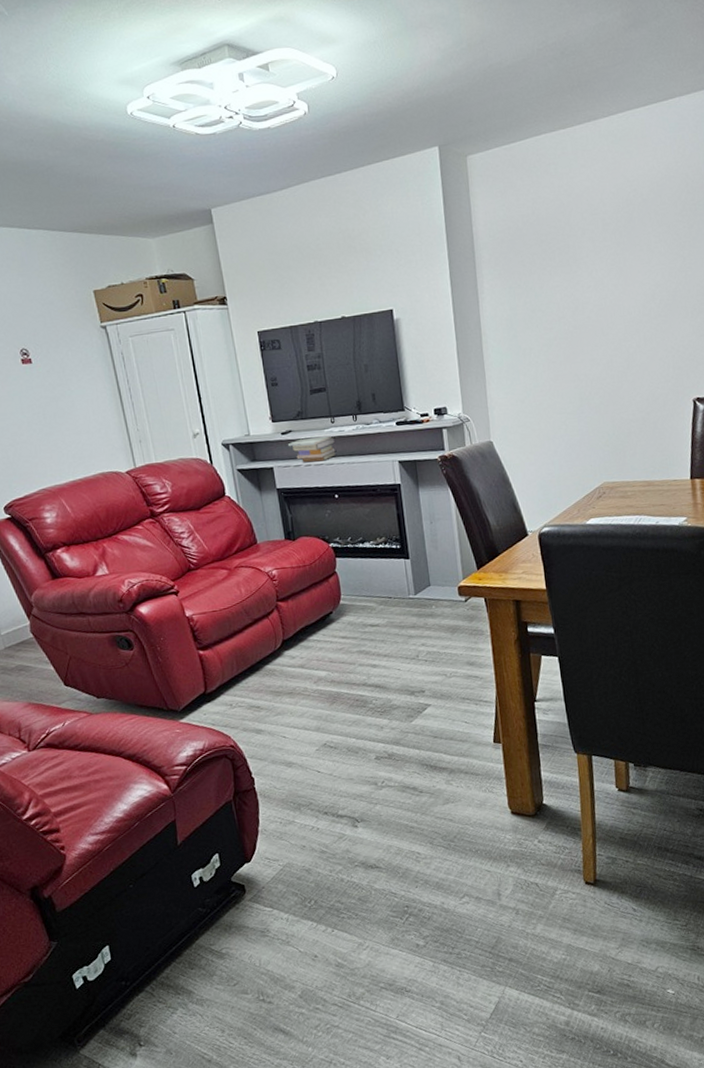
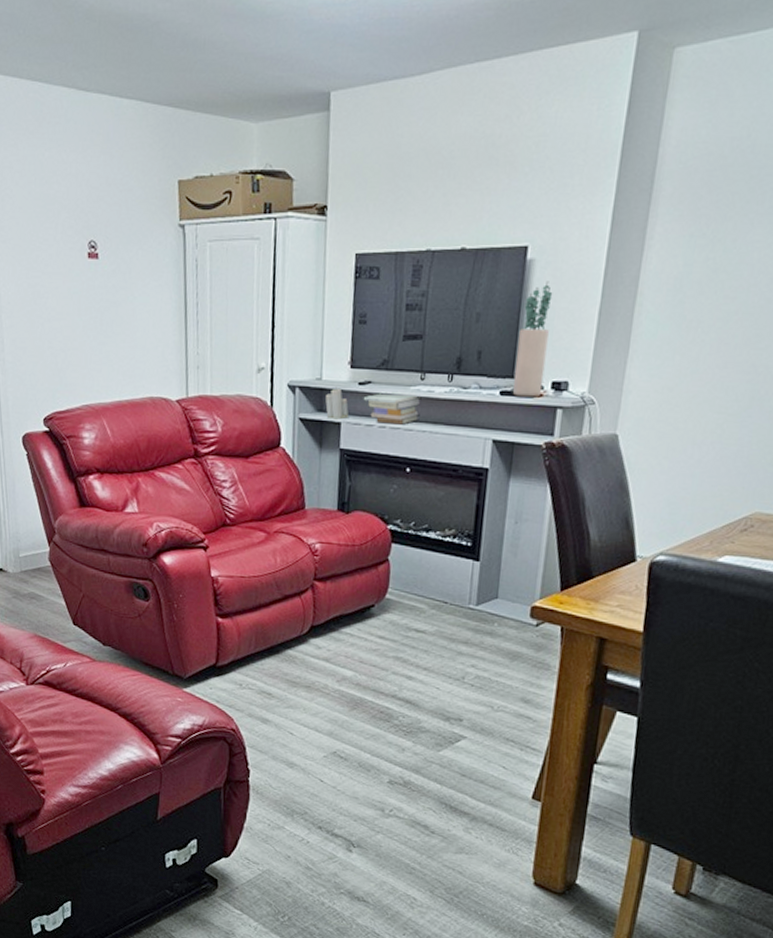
candle: none [256,440,279,466] -> present [325,388,349,420]
vase: none [400,333,428,425] -> present [512,281,553,398]

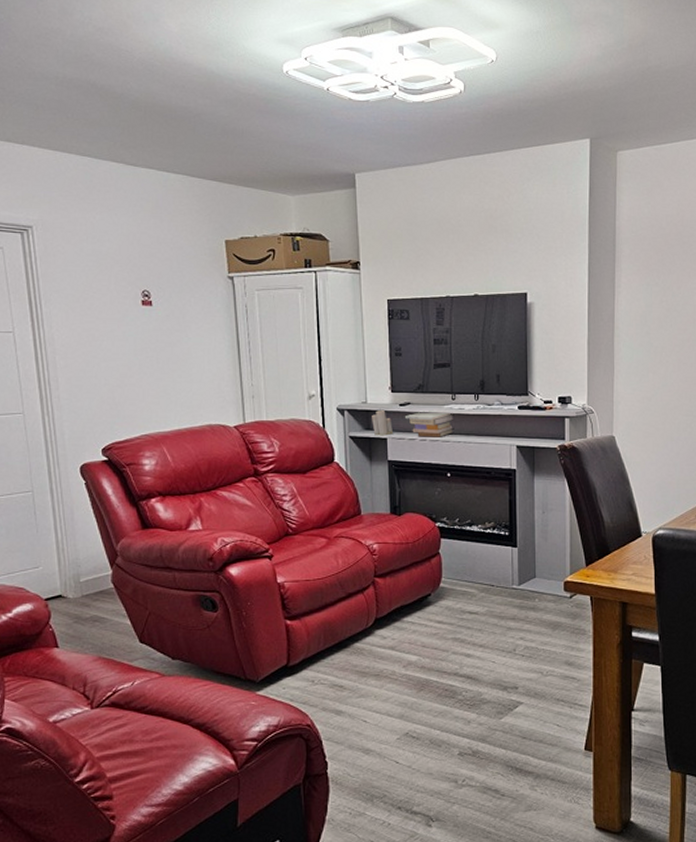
vase: present [512,281,553,398] -> none [527,319,551,410]

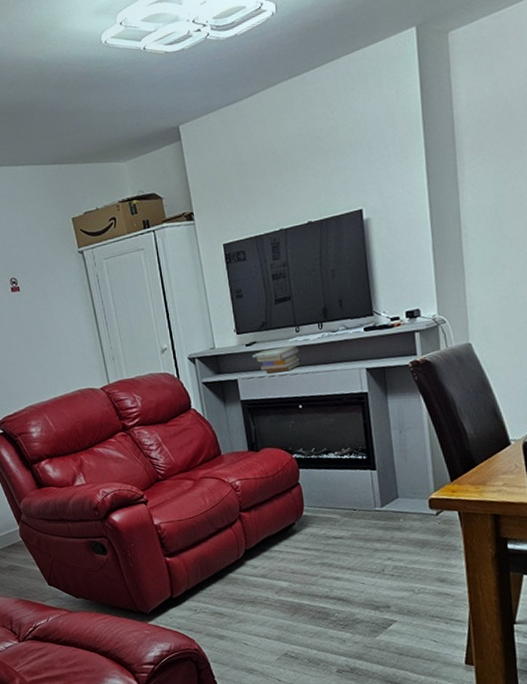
candle: present [372,409,394,436] -> none [221,352,243,379]

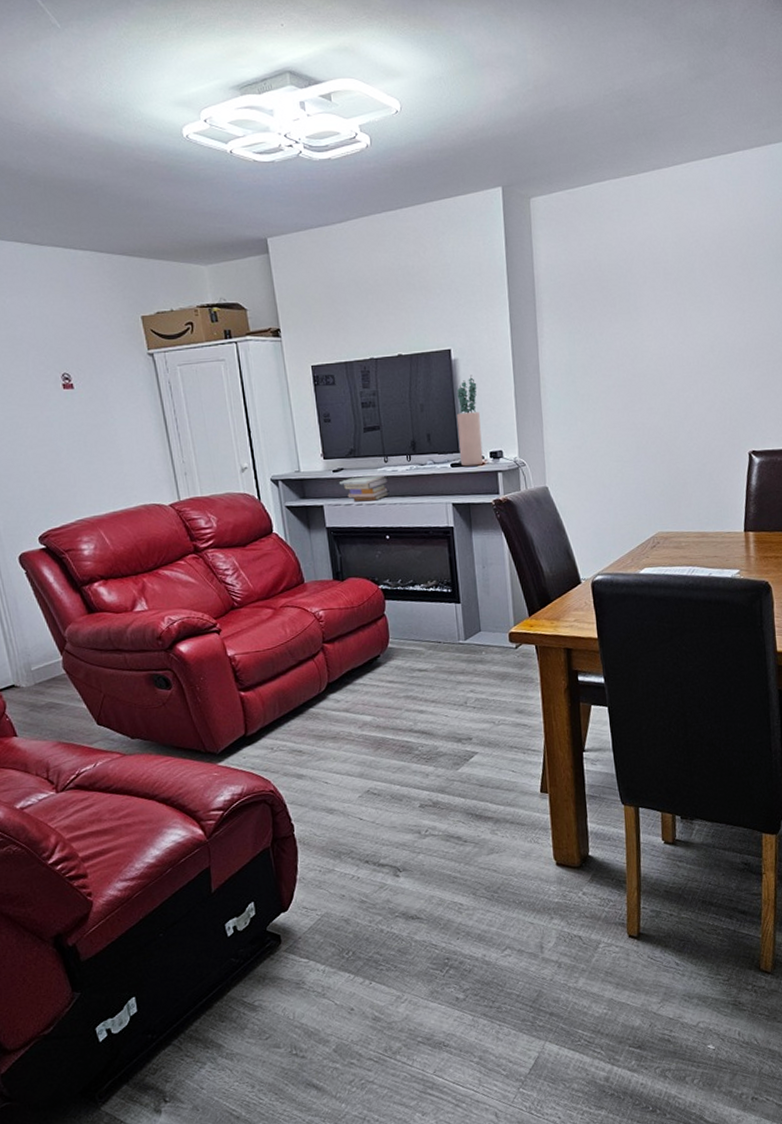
vase: none [369,233,399,330] -> present [456,375,484,467]

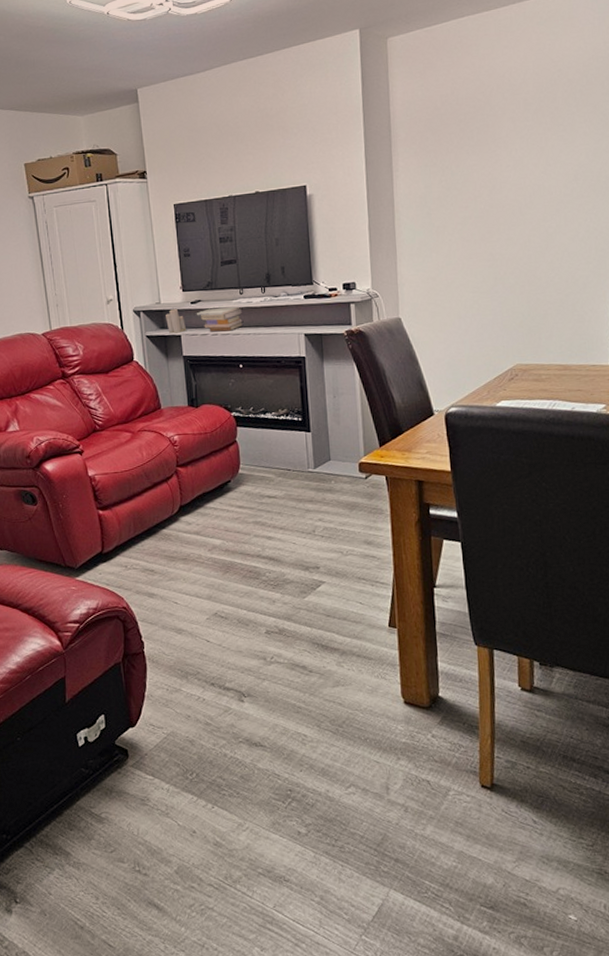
candle: none [306,477,330,504] -> present [166,308,187,334]
vase: present [456,375,484,467] -> none [310,209,336,298]

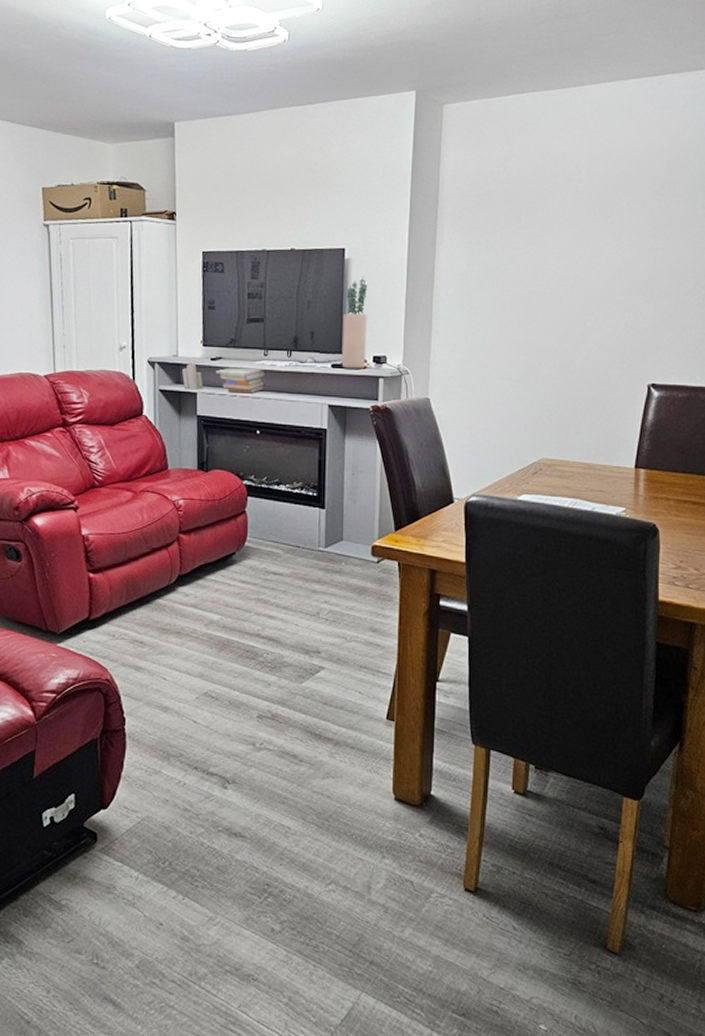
vase: none [310,209,336,298] -> present [341,276,368,369]

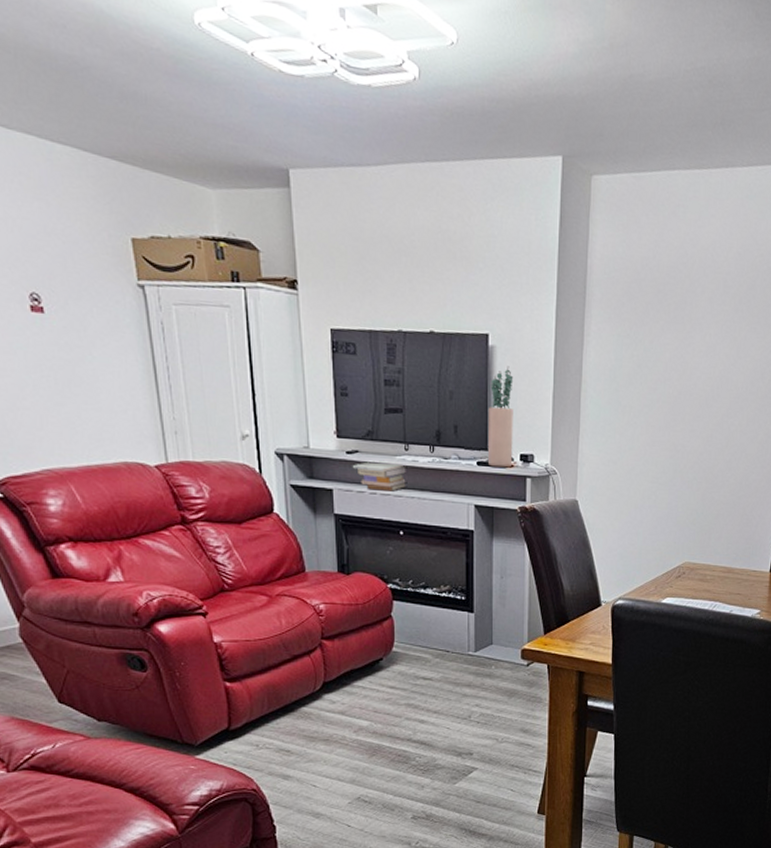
candle: present [182,363,204,390] -> none [315,456,340,487]

